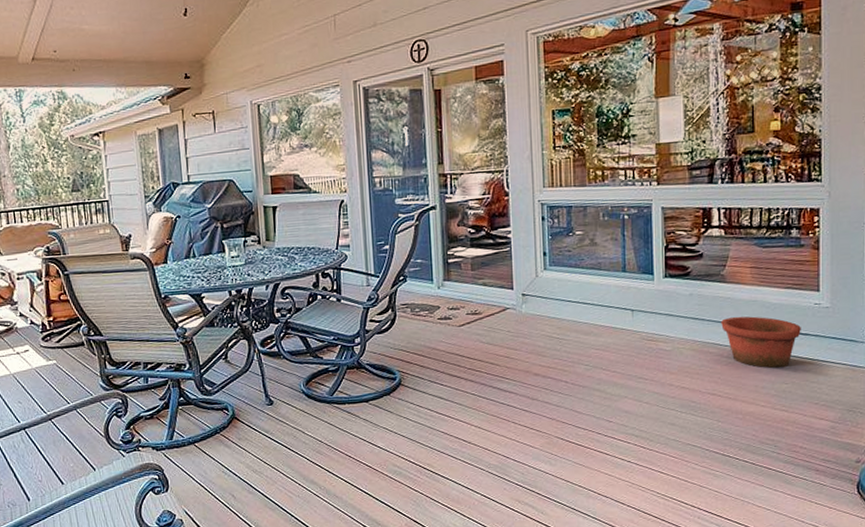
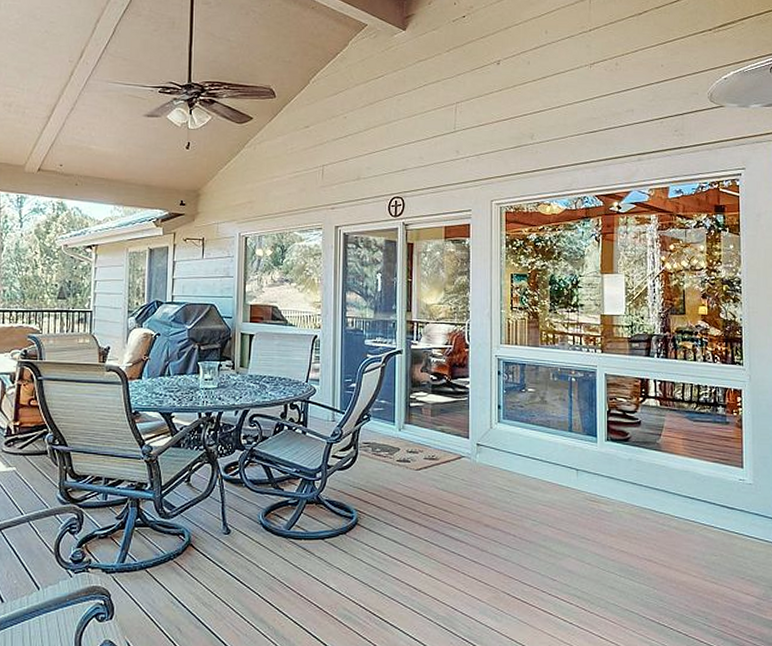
pot: present [721,316,801,369] -> none [657,486,728,540]

